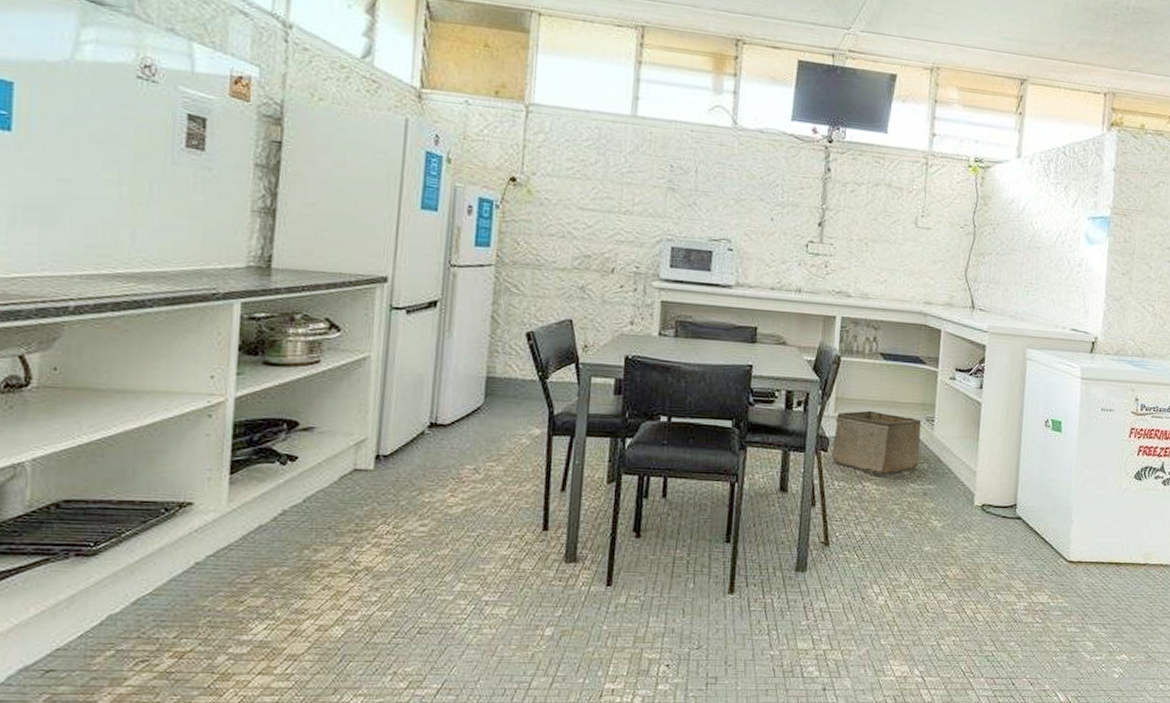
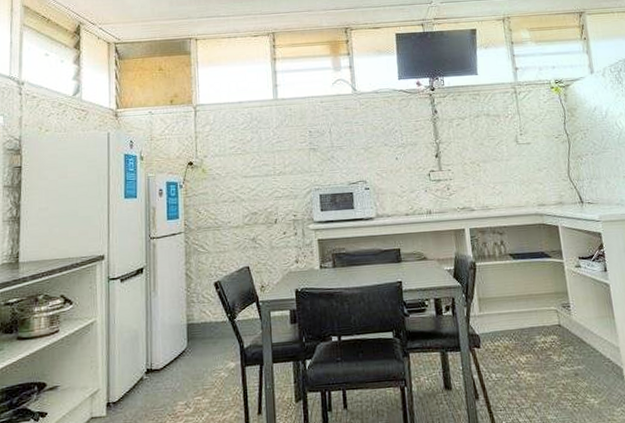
storage bin: present [832,410,922,475] -> none [481,305,564,362]

